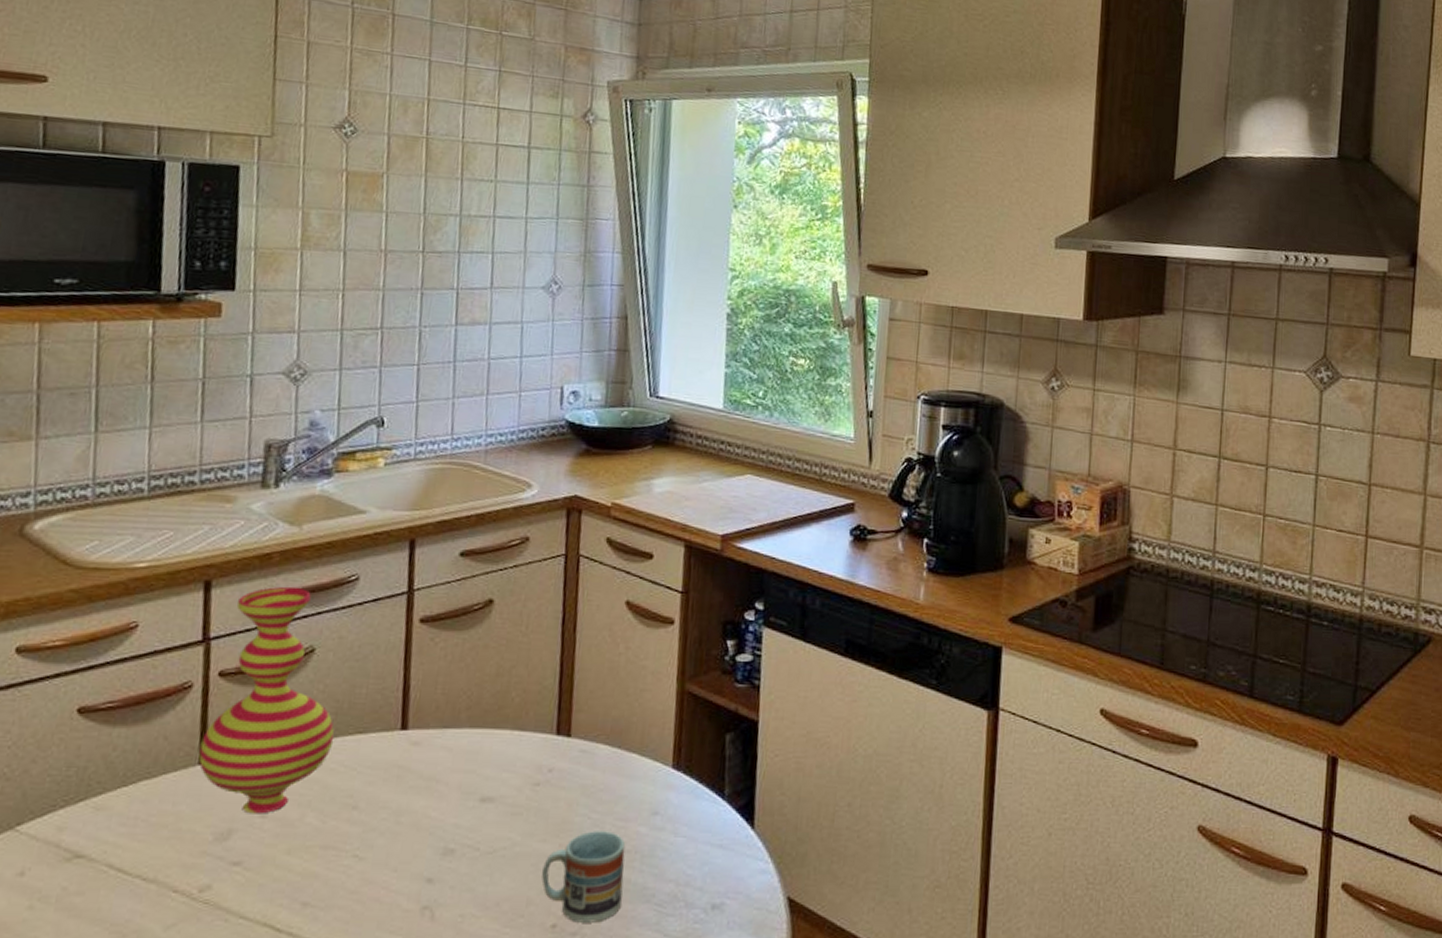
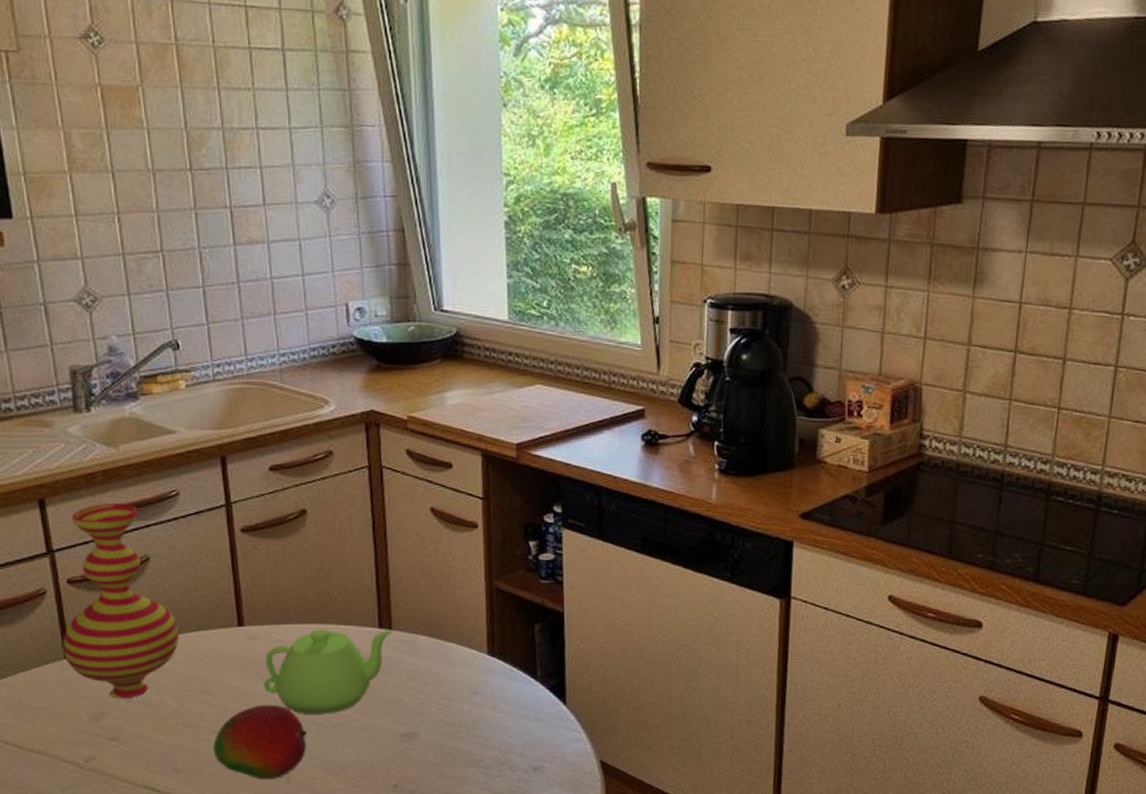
fruit: none [350,823,461,917] -> present [213,704,307,780]
teapot: none [419,735,571,837] -> present [264,629,393,714]
cup: present [541,831,626,923] -> none [380,708,452,783]

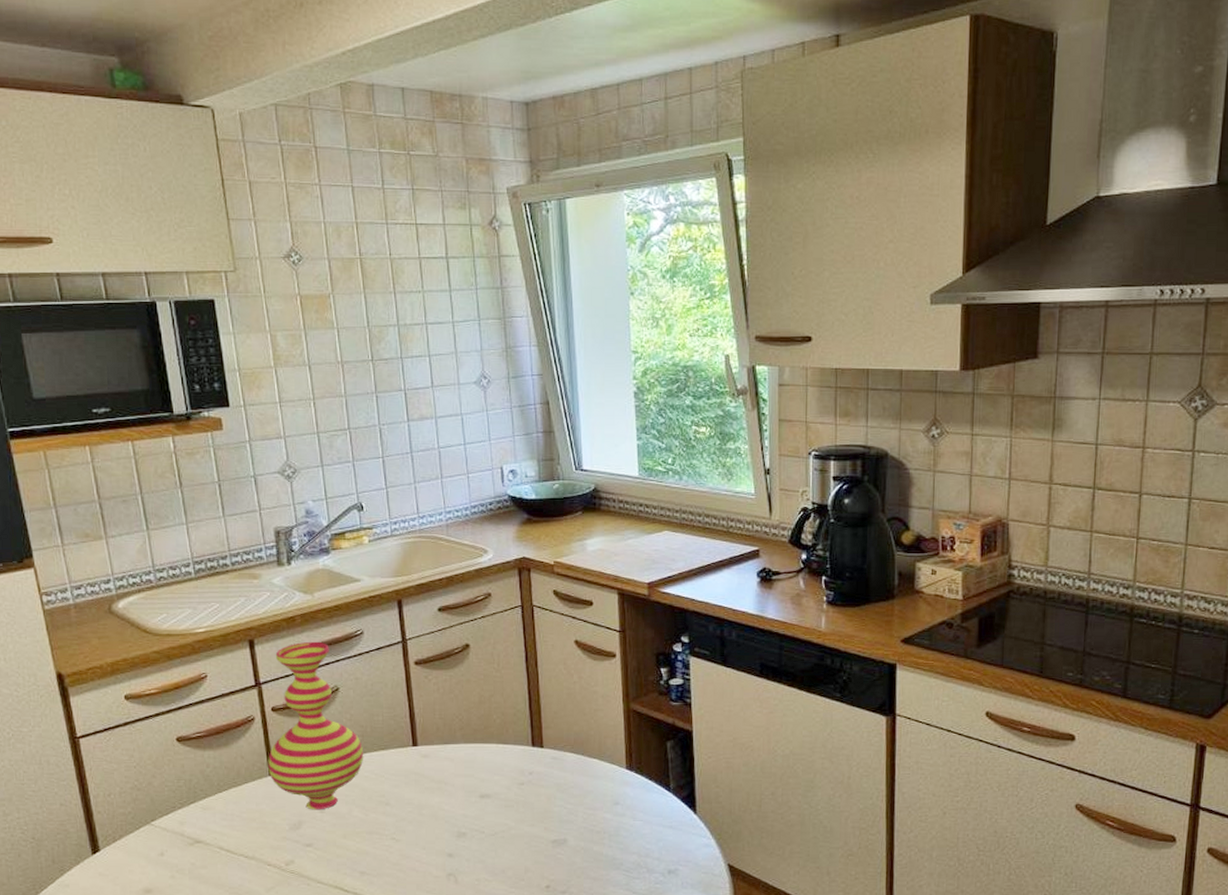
fruit: present [213,704,307,780] -> none [392,814,471,881]
teapot: present [264,629,393,714] -> none [435,748,544,823]

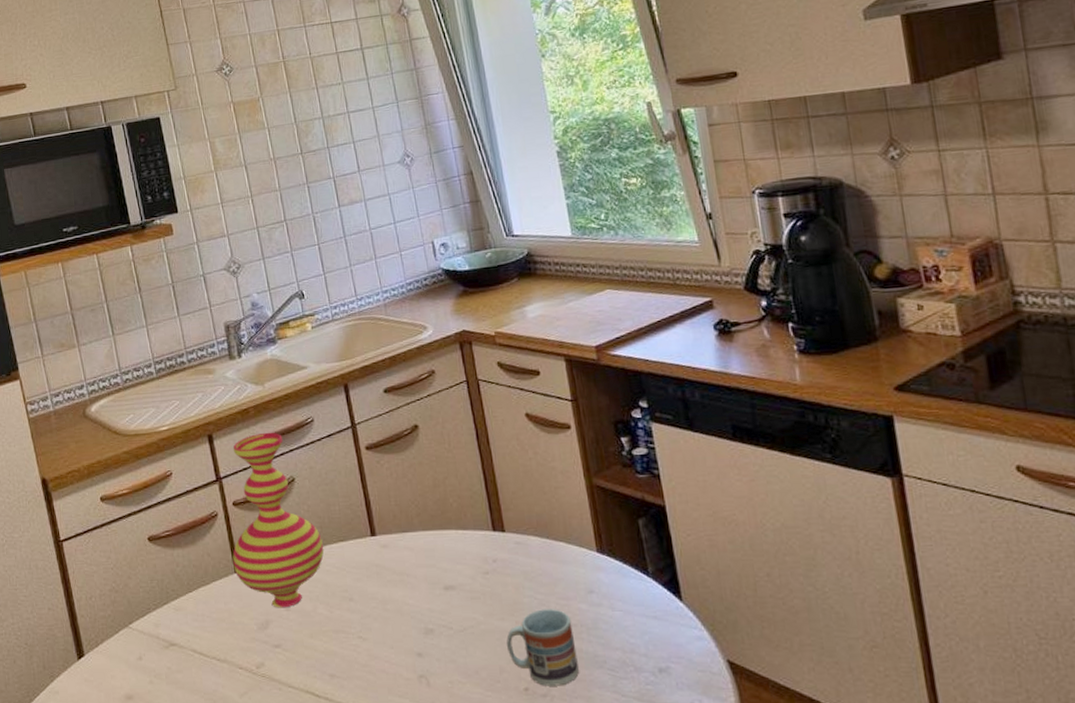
cup: none [534,817,597,884] -> present [506,609,579,686]

